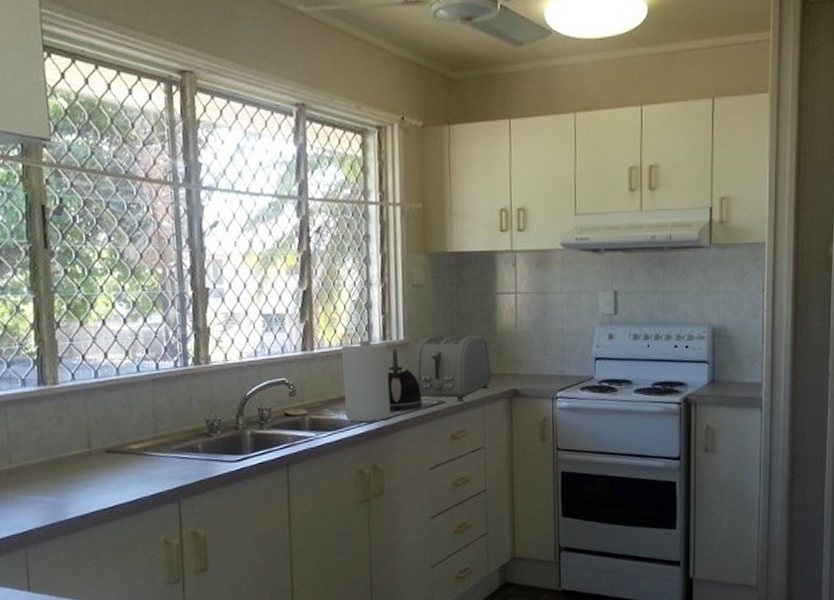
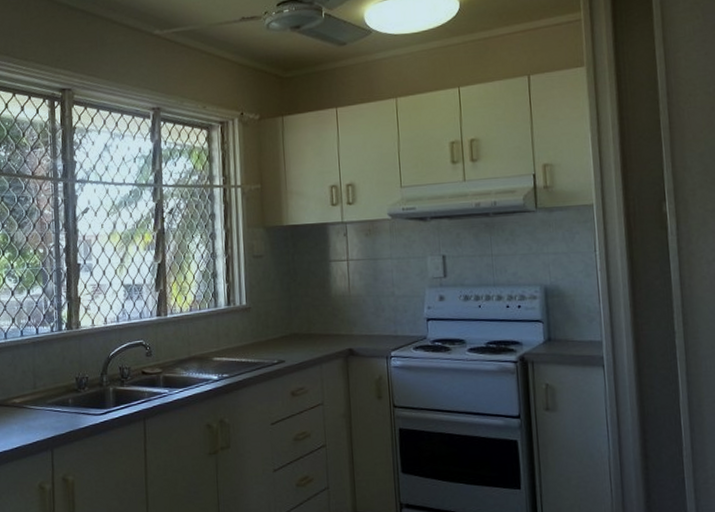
paper towel holder: present [341,340,391,422] -> none [191,306,236,380]
kettle: present [387,347,422,412] -> none [232,312,264,370]
toaster: present [411,335,491,402] -> none [253,300,327,361]

